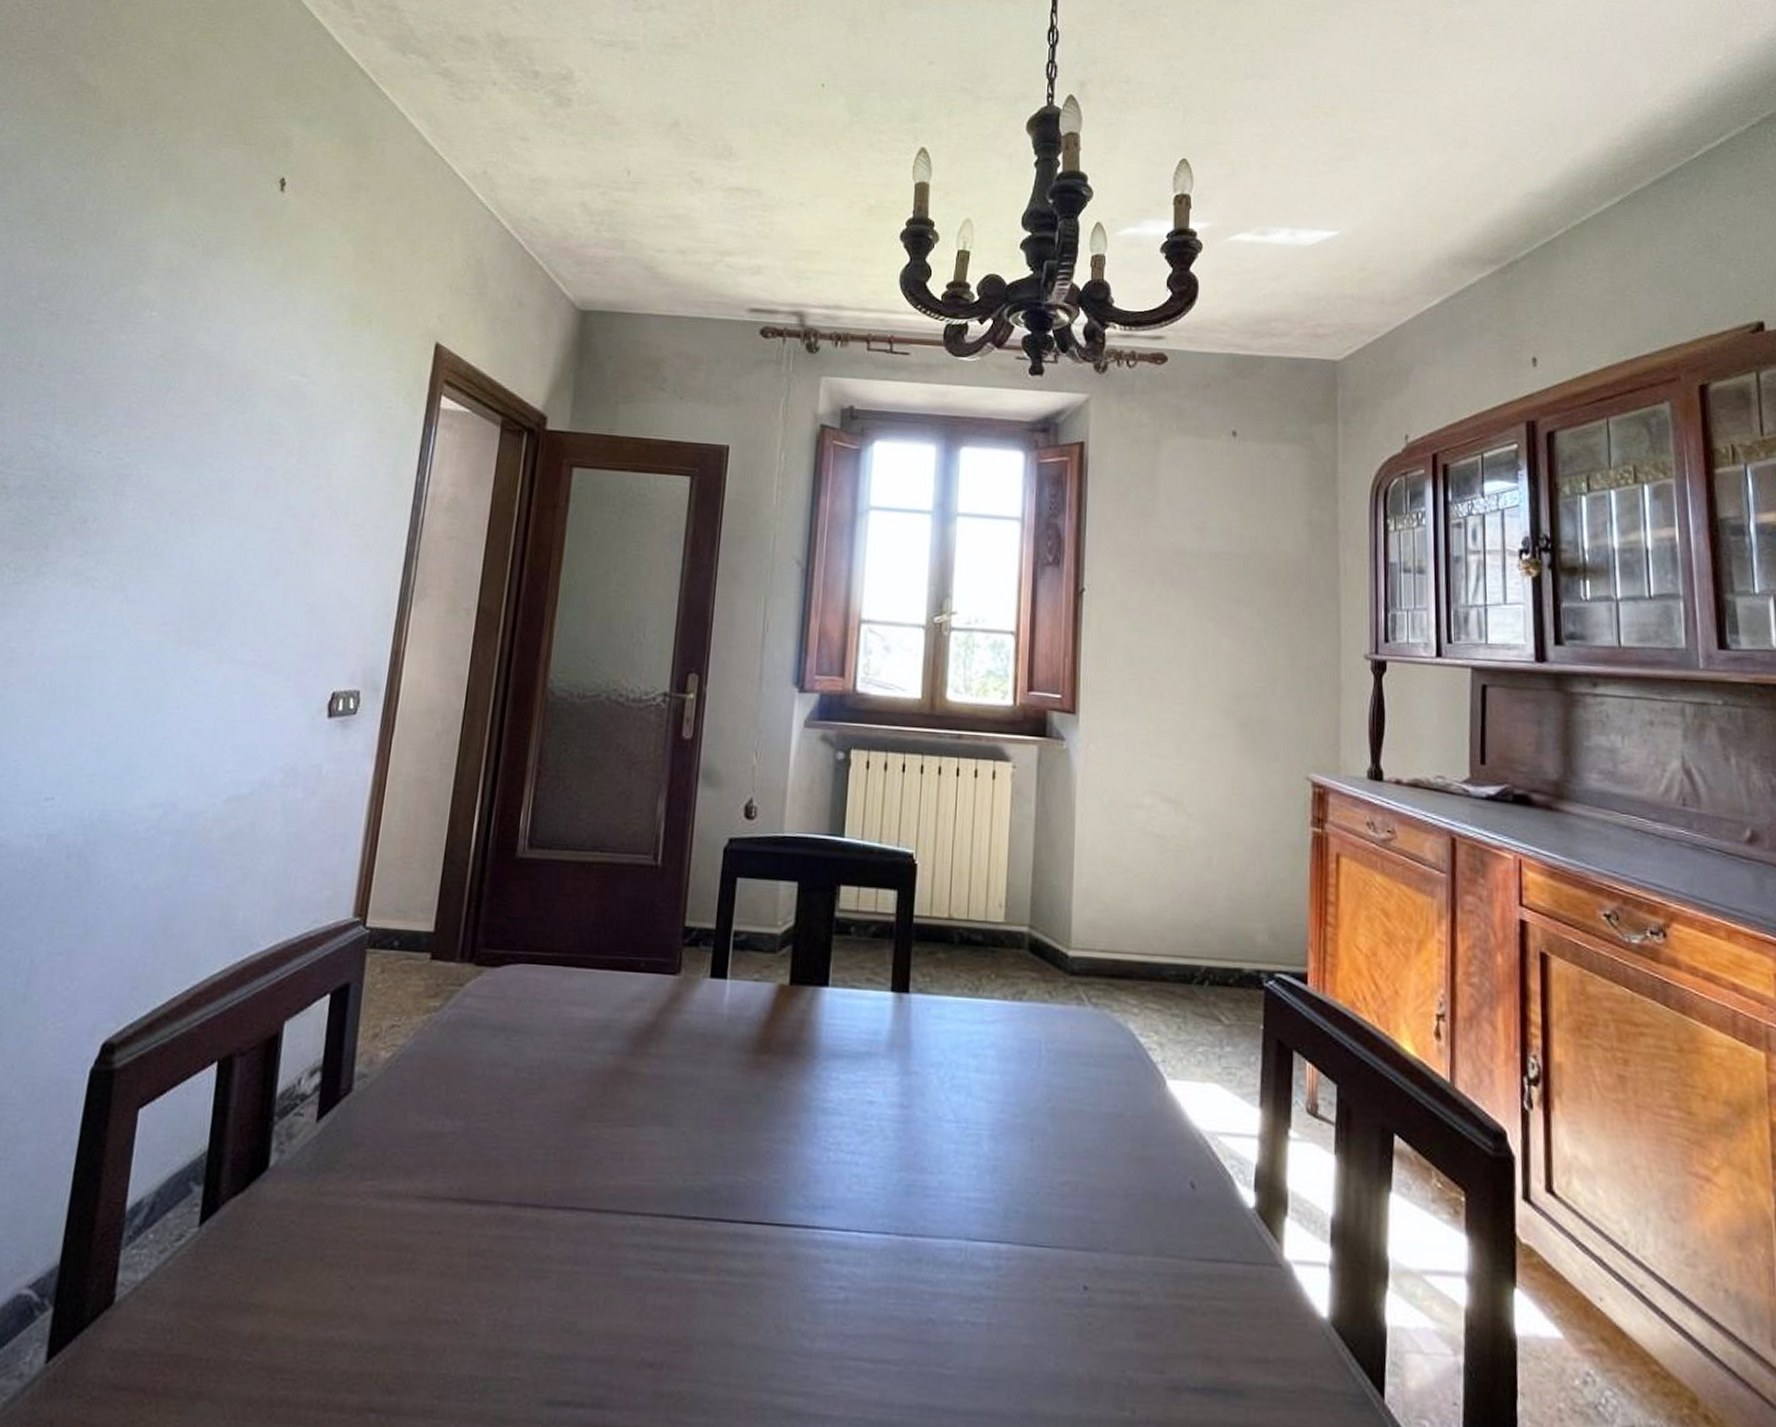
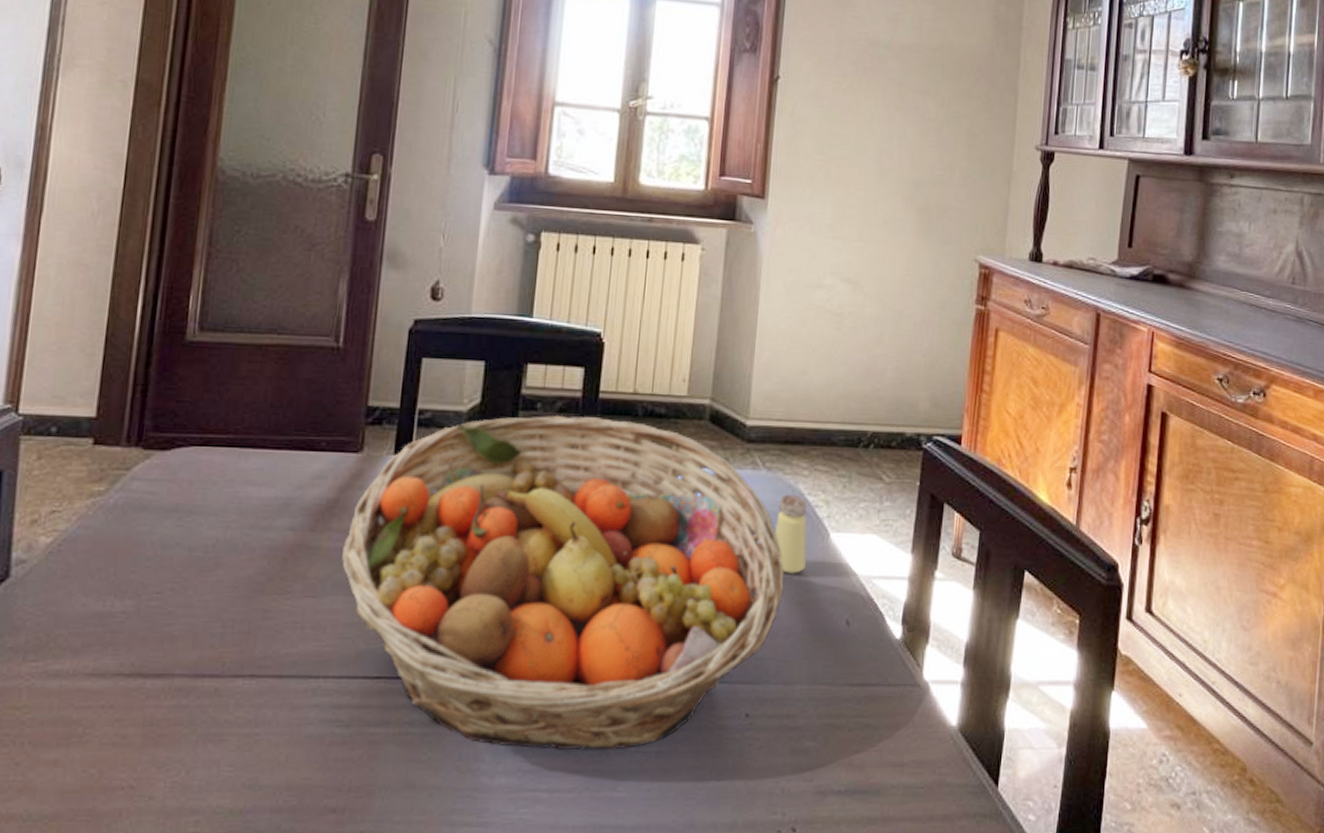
fruit basket: none [659,940,1120,1319] -> present [341,415,785,751]
saltshaker: none [1106,1034,1142,1125] -> present [775,494,807,574]

